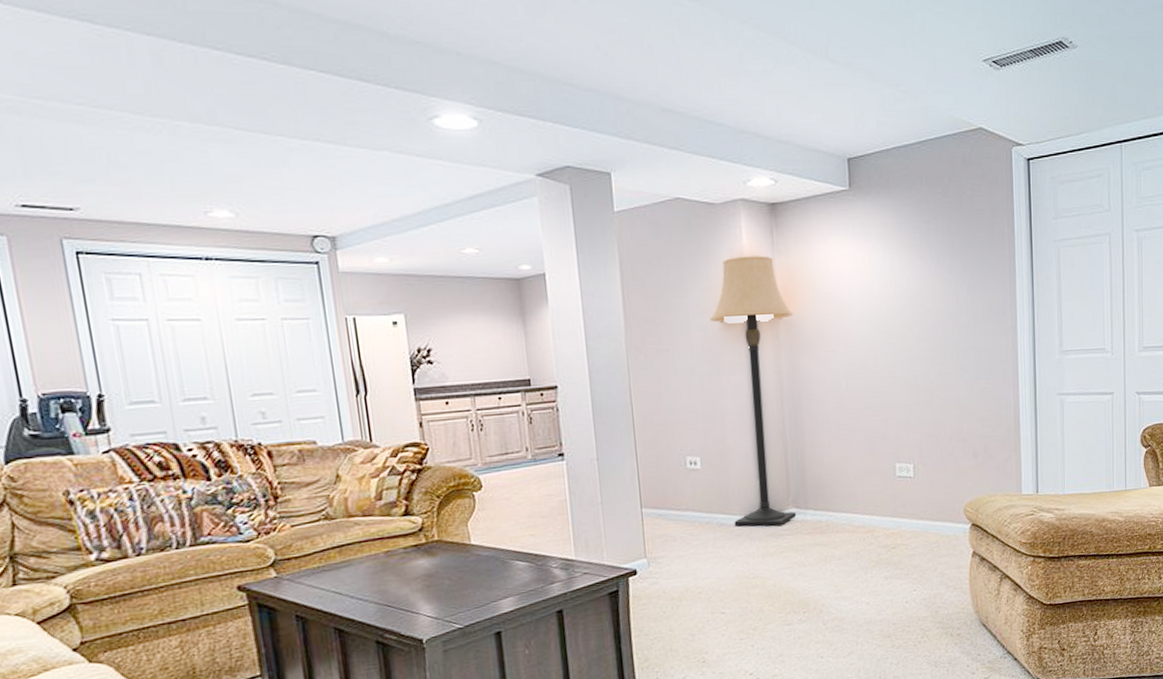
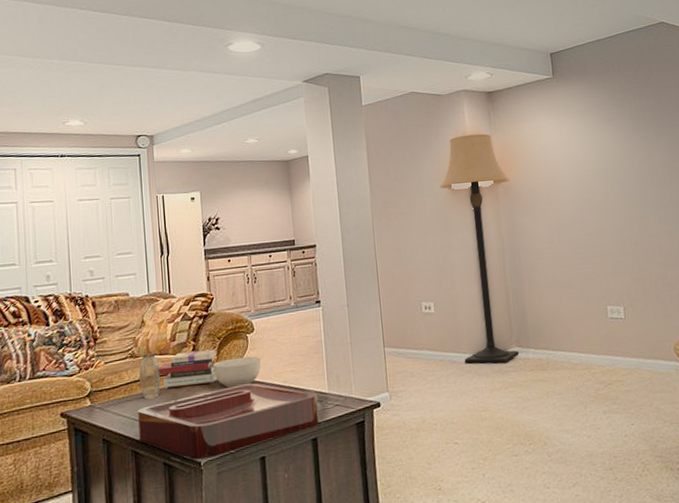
vase: none [336,515,367,571] -> present [139,354,161,401]
decorative tray: none [339,549,565,636] -> present [138,383,319,459]
books: none [363,509,440,556] -> present [159,349,218,388]
bowl: none [433,518,493,556] -> present [213,356,261,389]

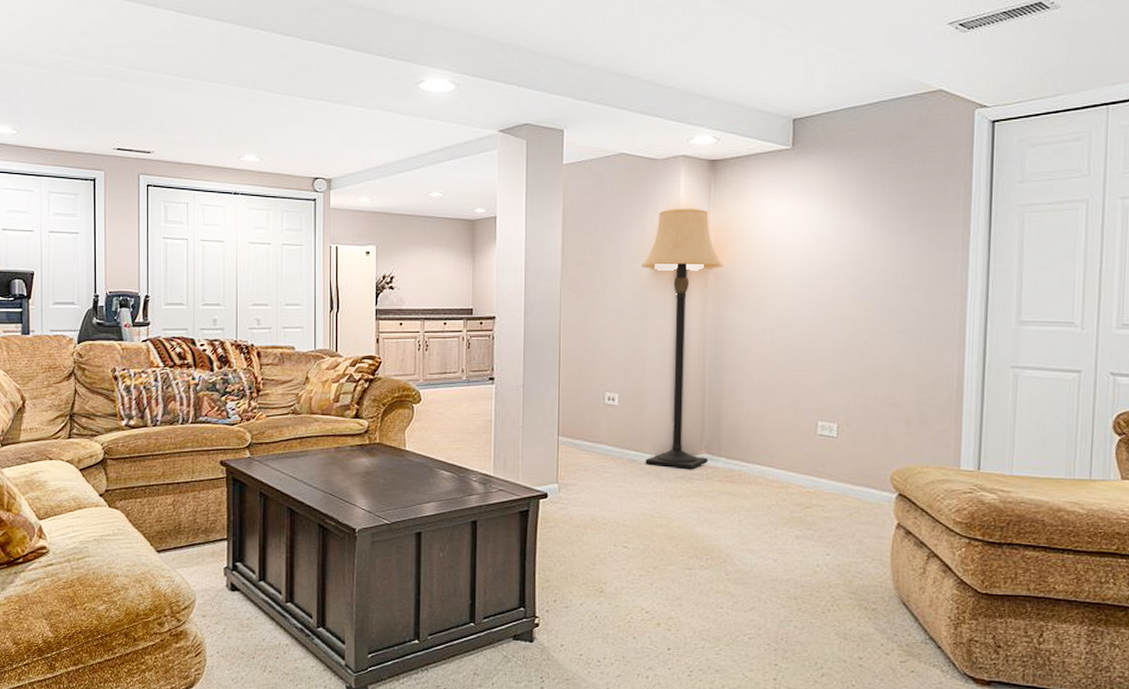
decorative tray: present [138,383,319,459] -> none [296,456,481,525]
vase: present [139,354,161,401] -> none [300,412,321,460]
books: present [159,349,218,388] -> none [320,414,380,452]
bowl: present [213,356,261,389] -> none [376,427,426,458]

